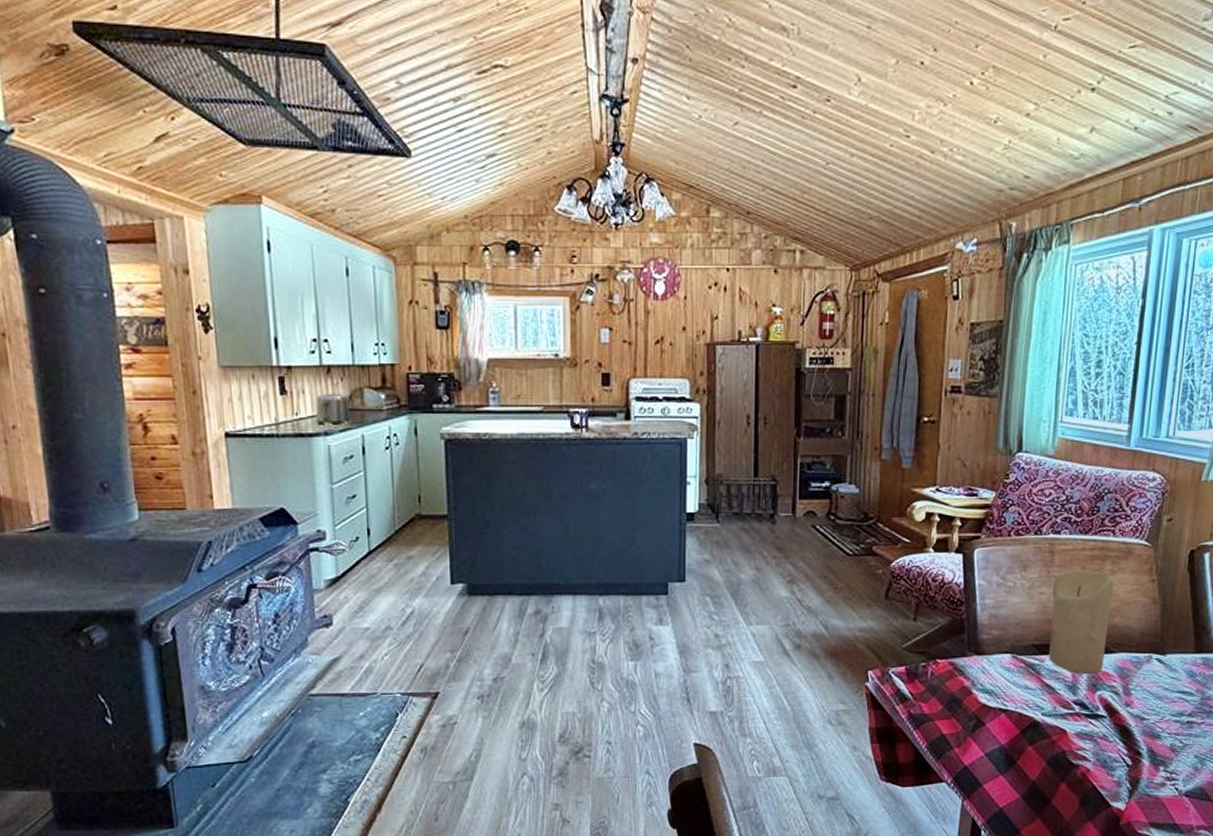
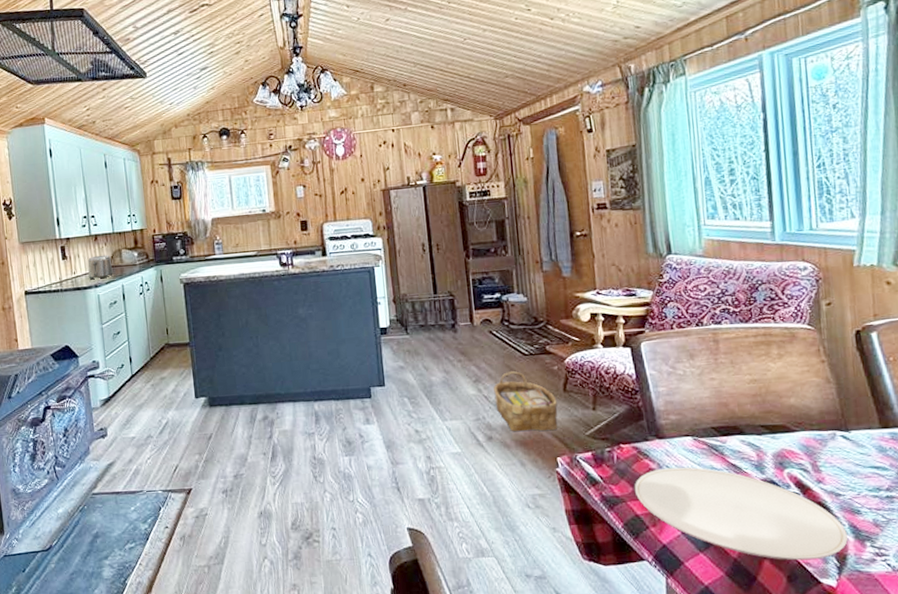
woven basket: none [809,573,876,642] -> present [494,371,558,432]
plate: none [944,685,1144,784] -> present [634,467,848,561]
candle: present [1049,569,1114,675] -> none [722,355,787,454]

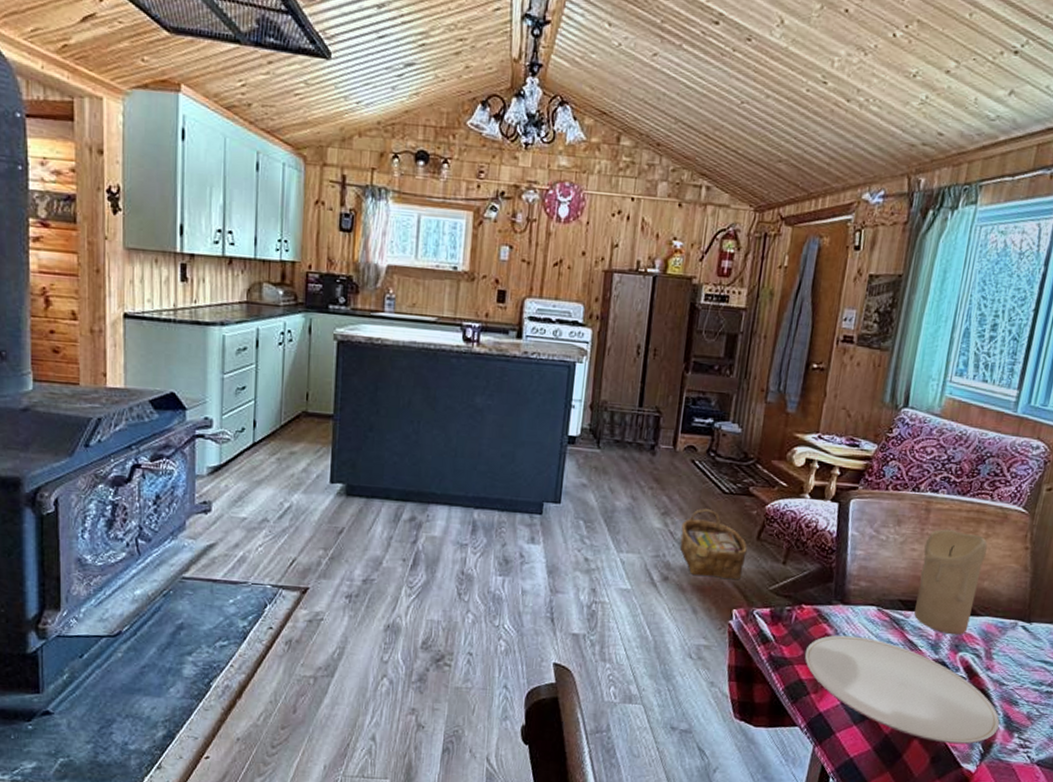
toaster: present [87,254,113,280] -> none [213,284,248,316]
candle: none [722,355,787,454] -> present [914,529,988,635]

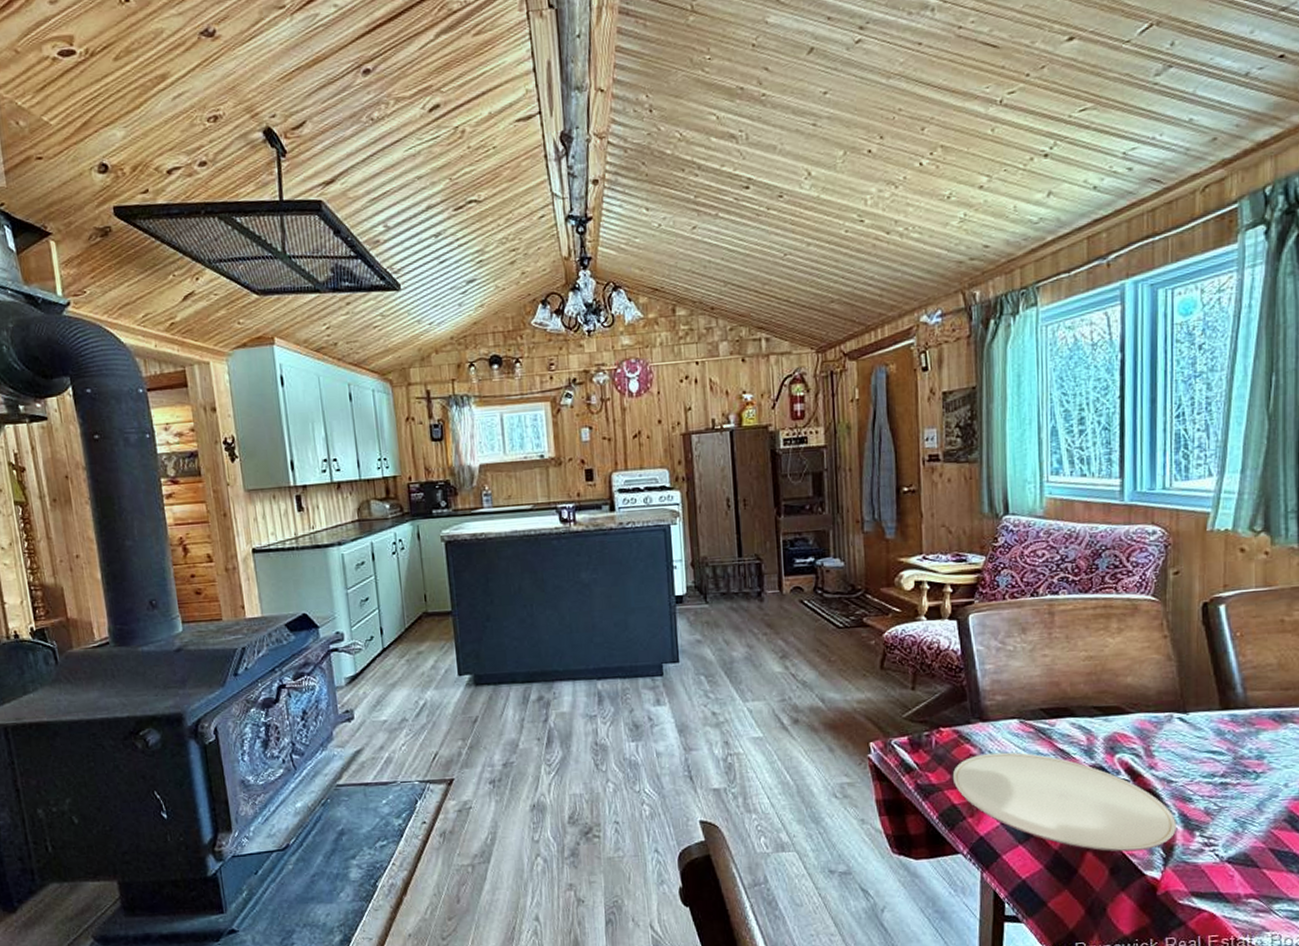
woven basket: present [679,509,747,580] -> none [802,646,873,714]
candle: present [914,529,988,635] -> none [1056,629,1123,738]

